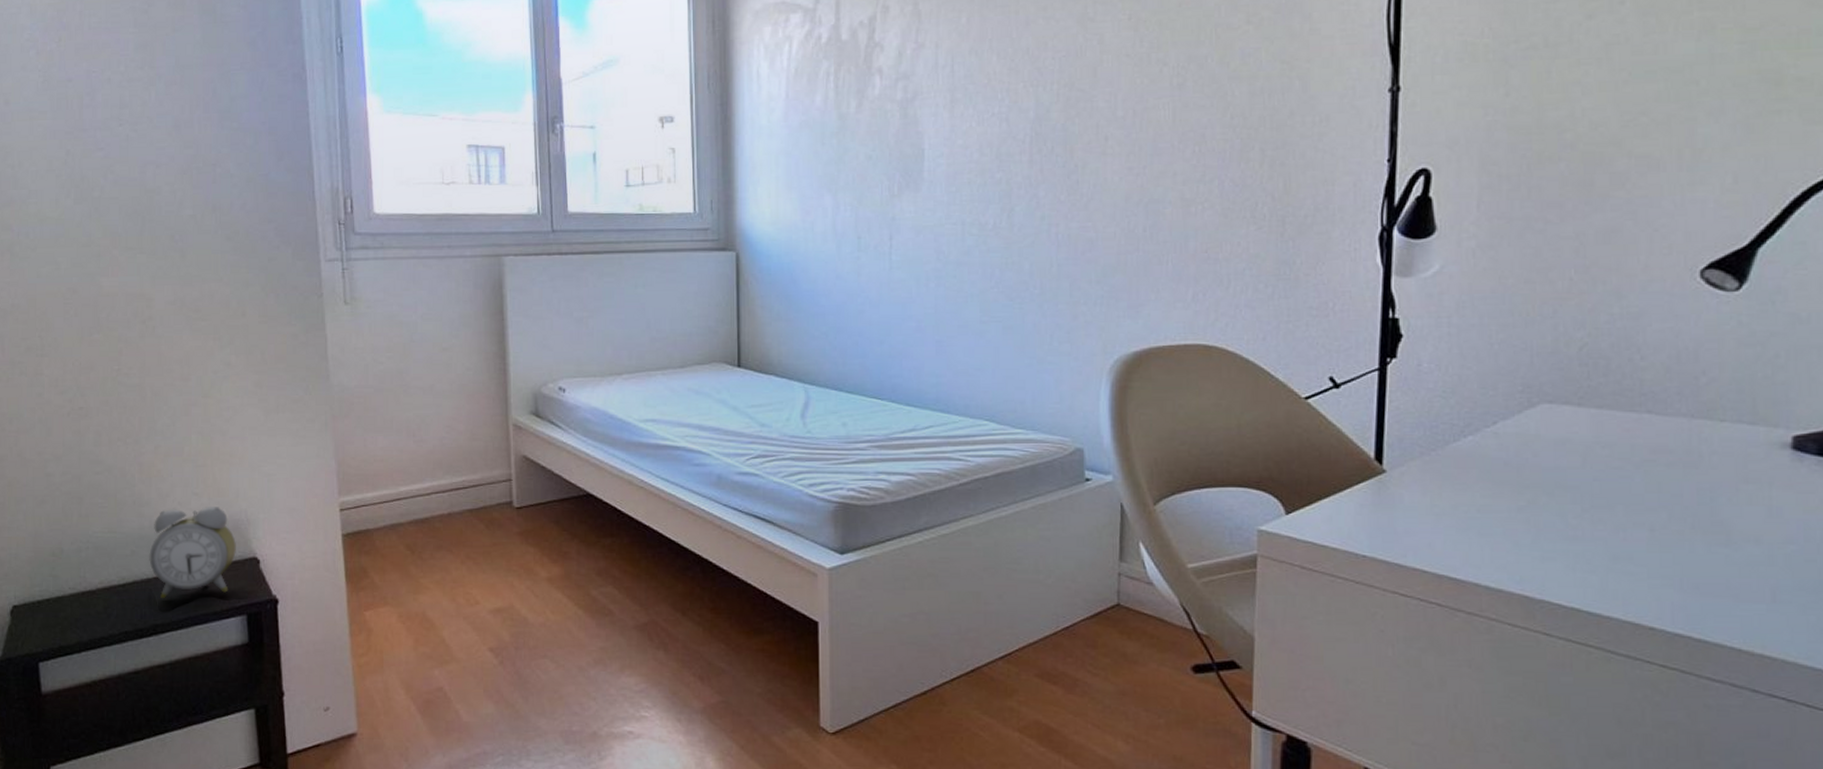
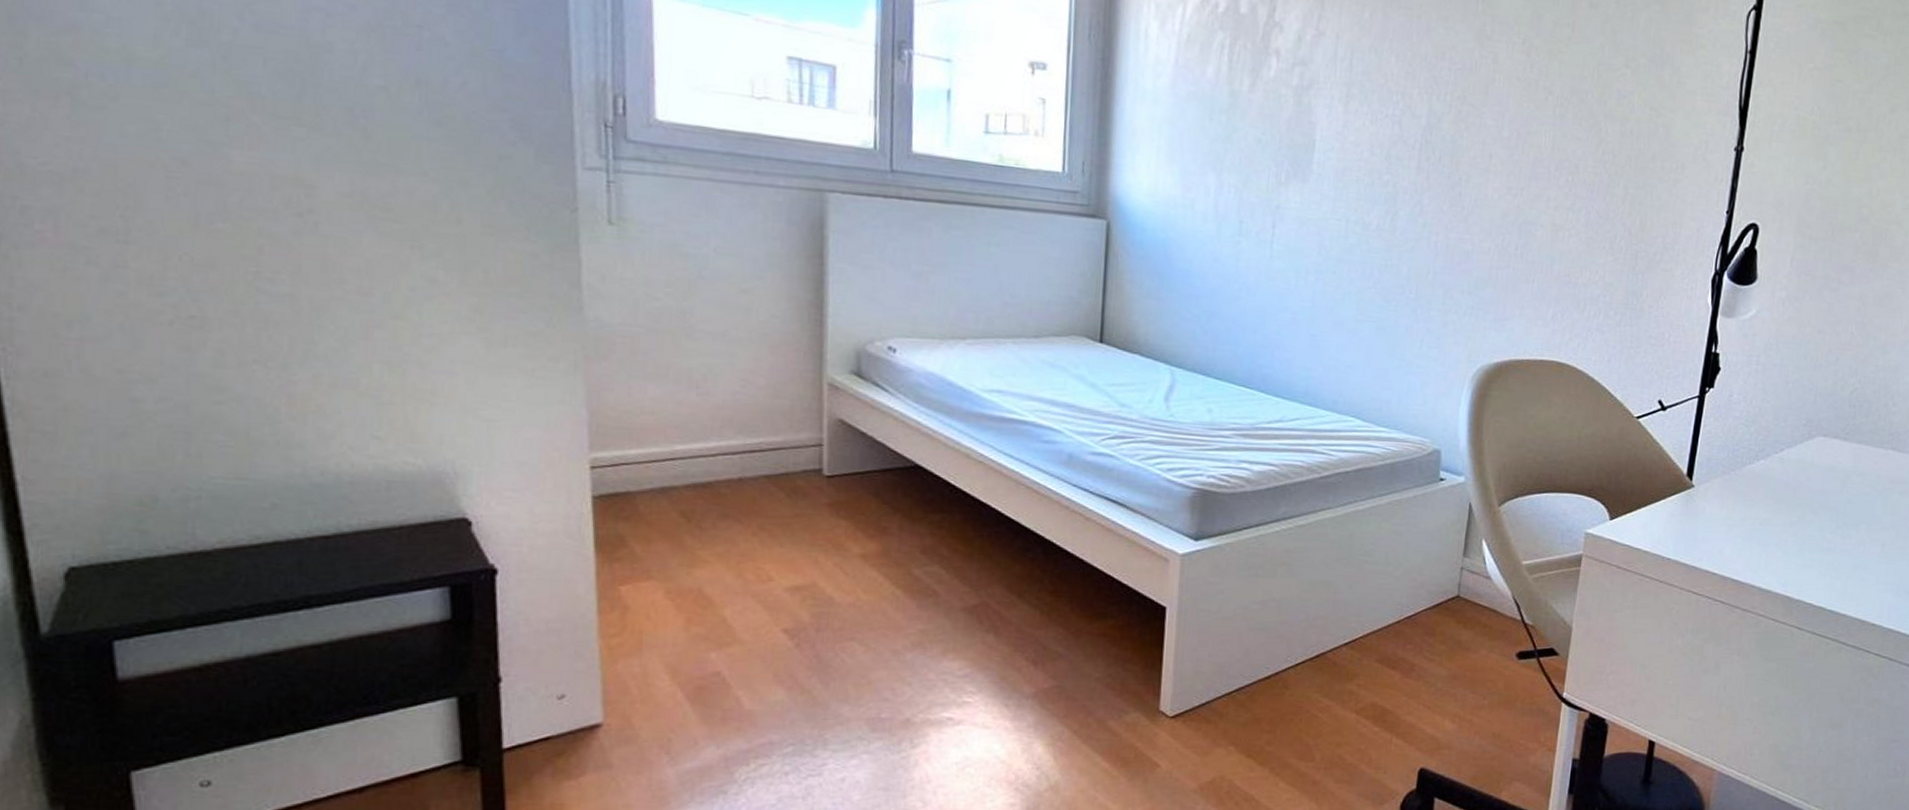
alarm clock: present [149,507,236,599] -> none [300,454,437,565]

